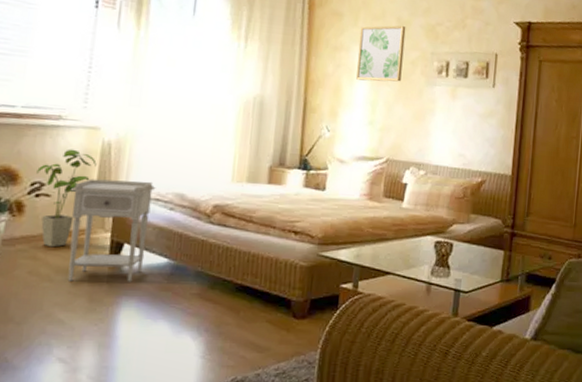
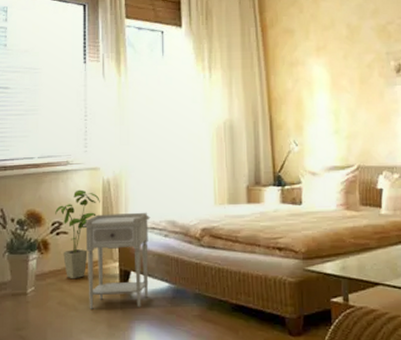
wall art: present [356,25,406,82] -> none [312,30,360,91]

